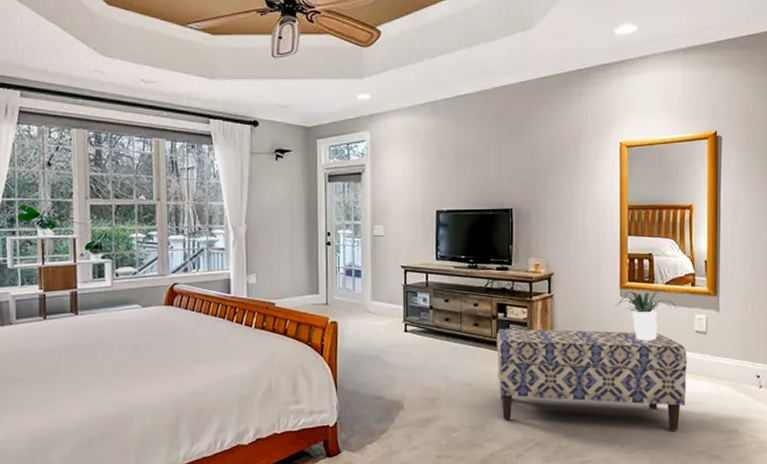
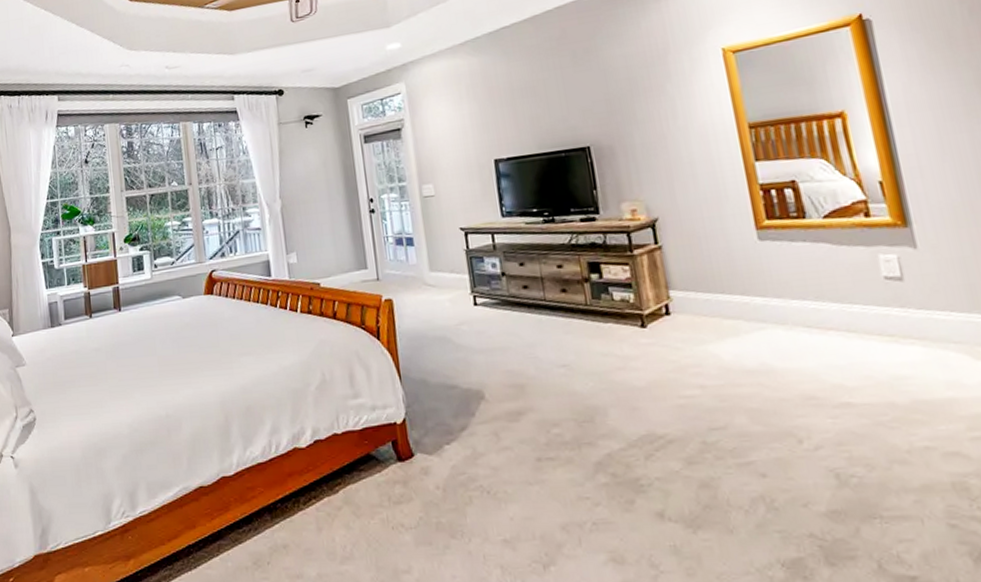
bench: present [496,328,687,430] -> none [593,284,890,417]
potted plant: present [614,289,676,341] -> none [751,225,847,296]

